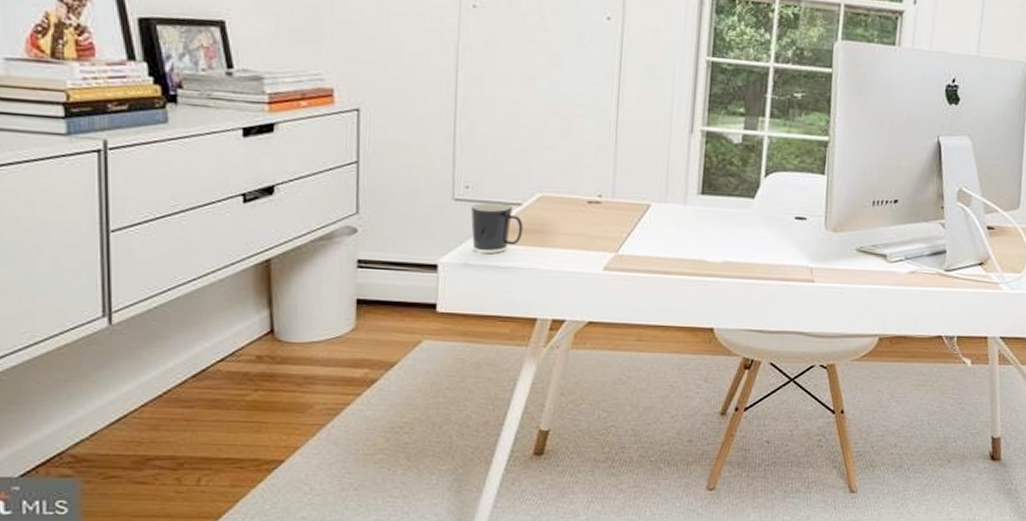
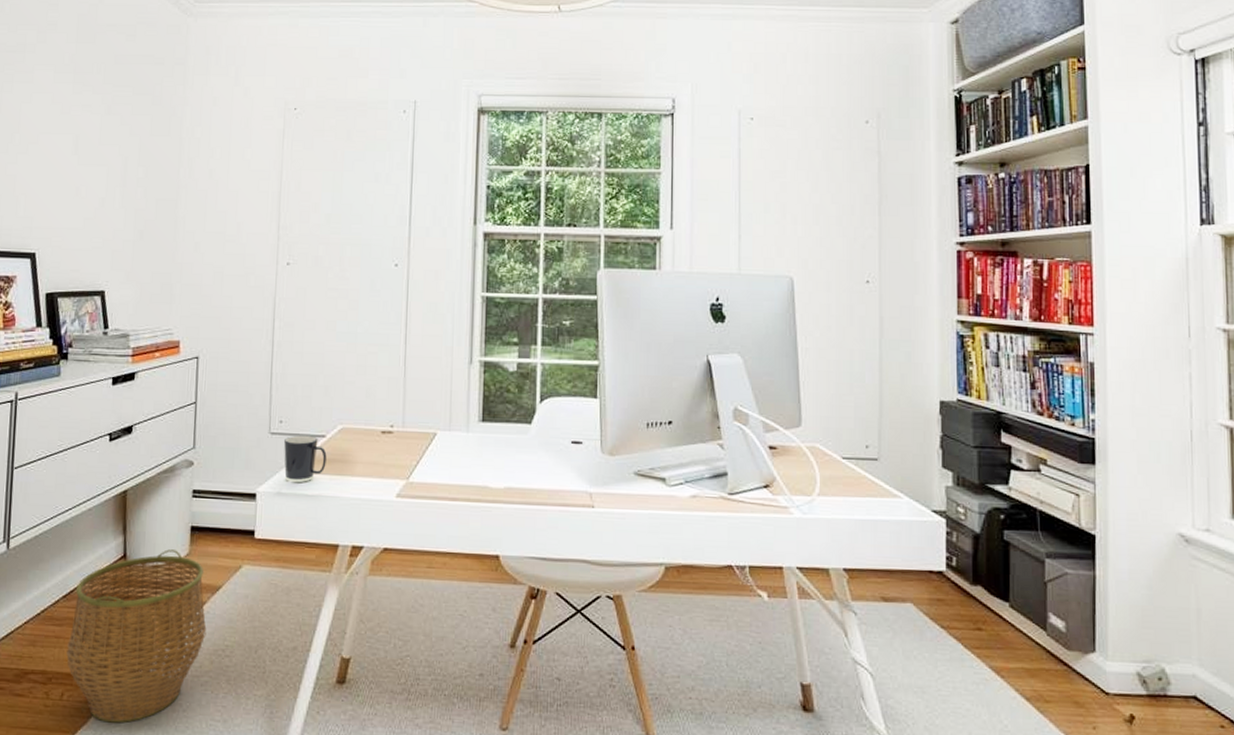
basket: none [202,324,380,505] -> present [67,549,207,723]

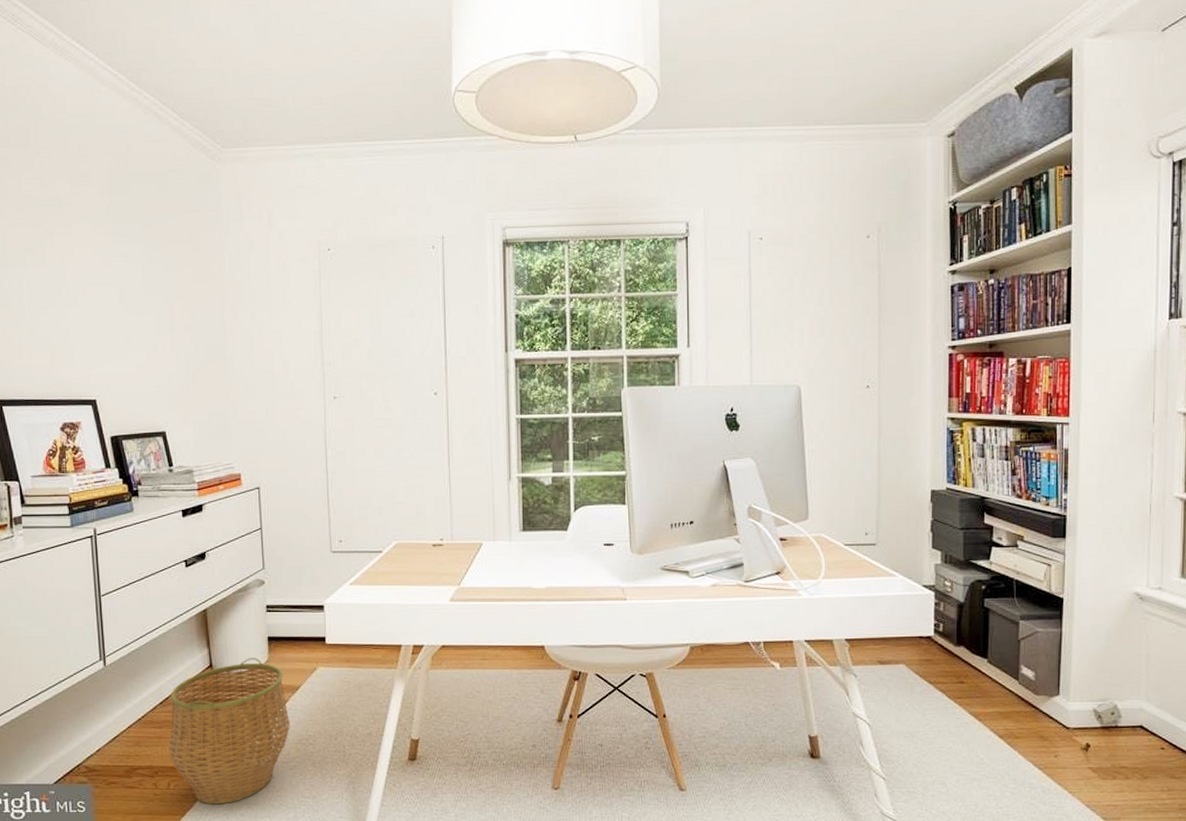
mug: present [283,435,327,483] -> none [344,552,385,594]

